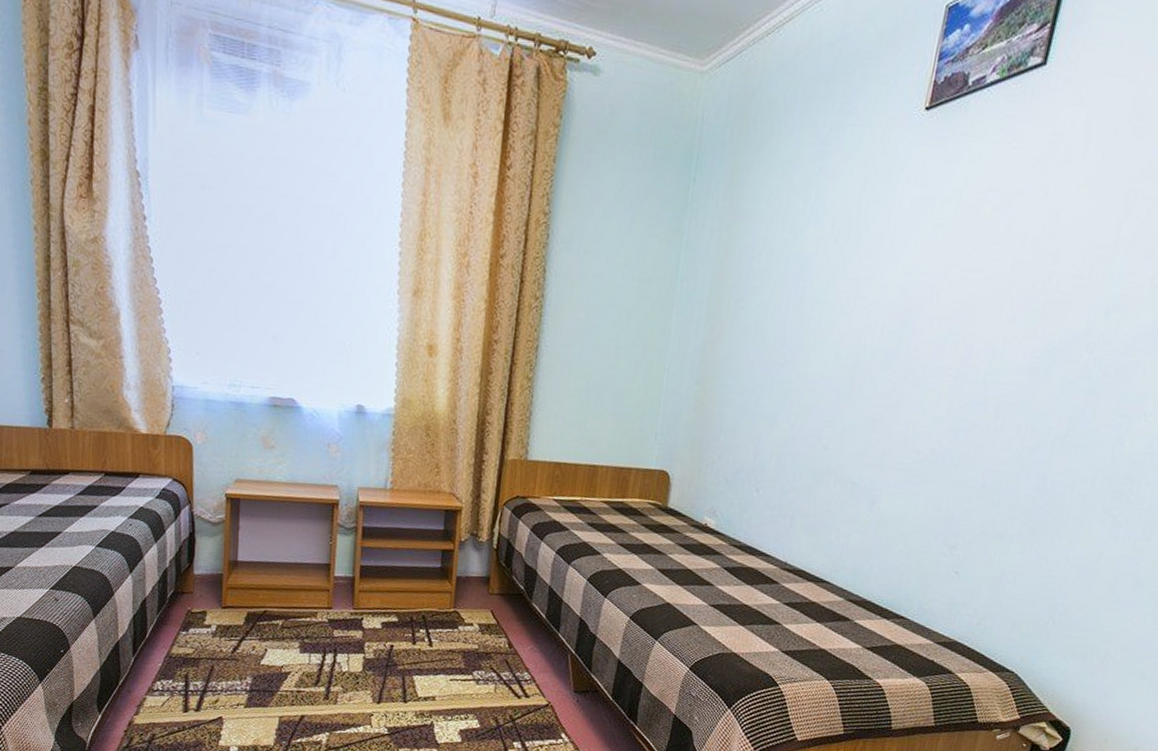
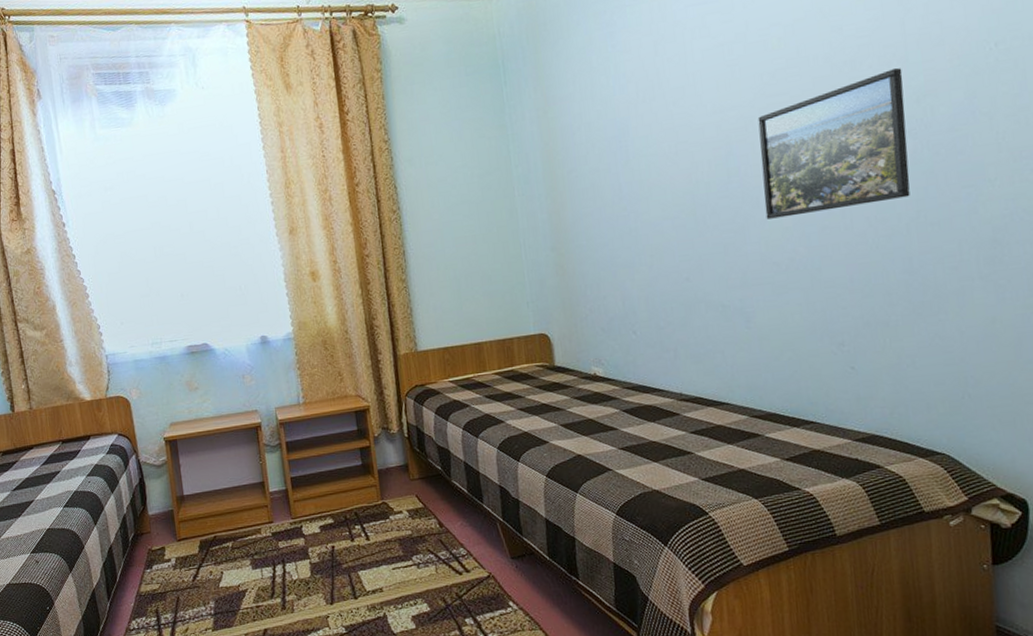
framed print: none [922,272,1103,413] -> present [757,68,910,220]

